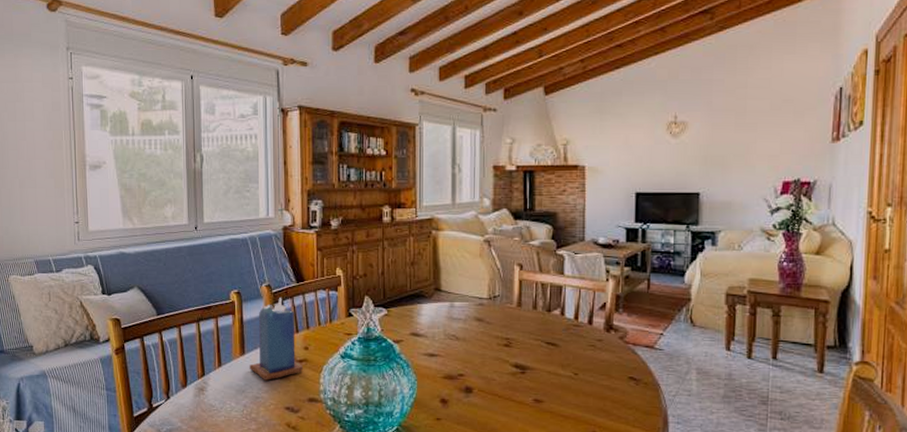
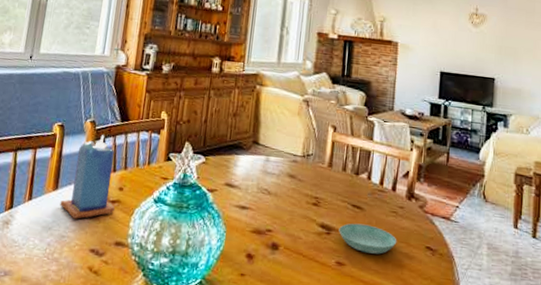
saucer: none [534,360,597,389] -> present [338,223,397,255]

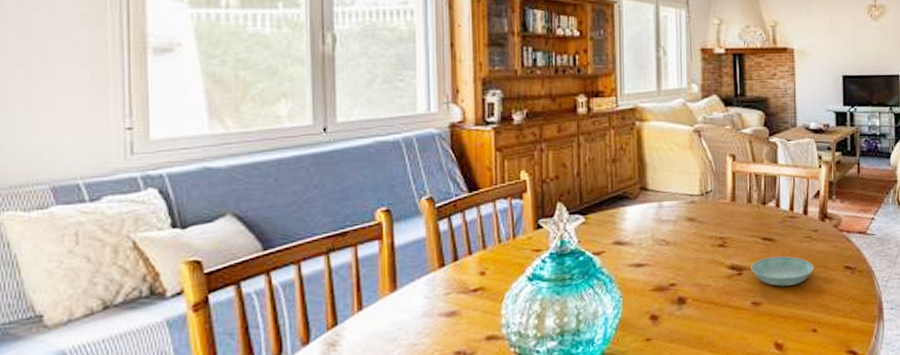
candle: present [60,135,115,219] -> none [403,213,478,321]

